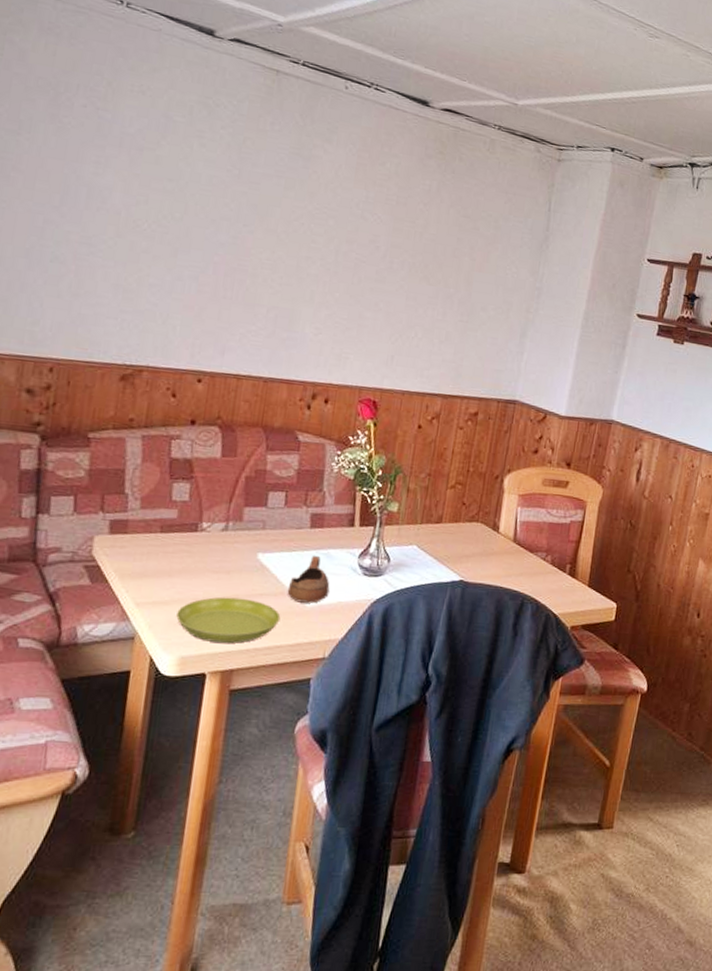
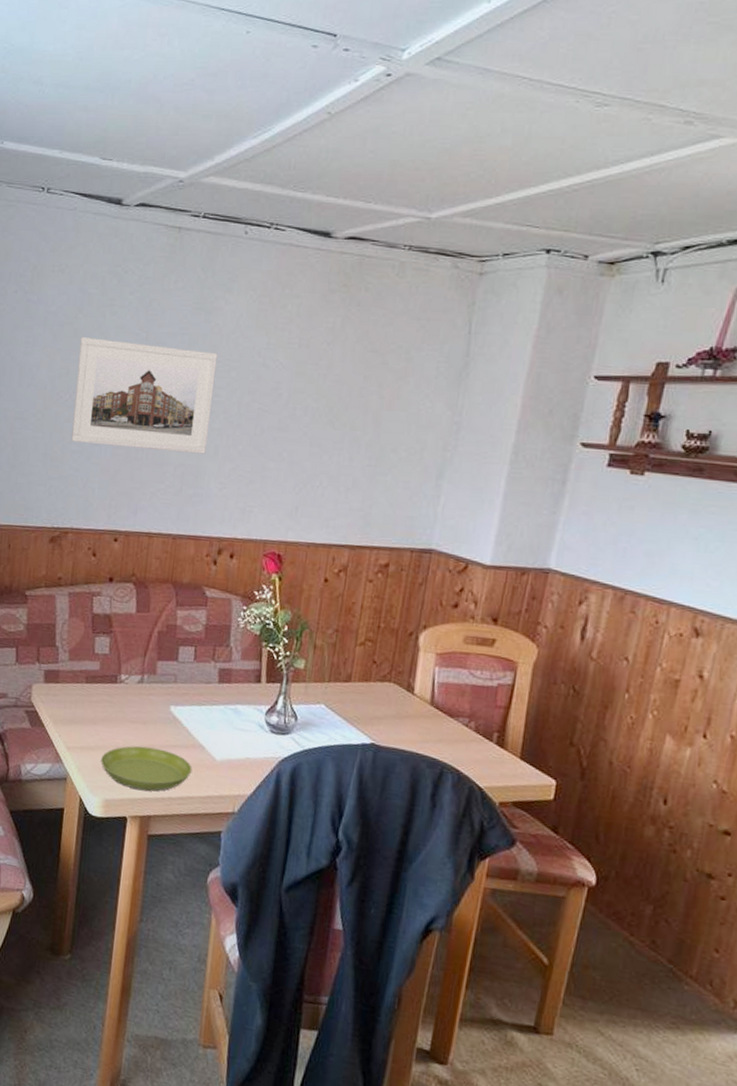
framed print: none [149,165,315,299] -> present [71,337,218,454]
cup: present [287,555,330,603] -> none [198,709,238,758]

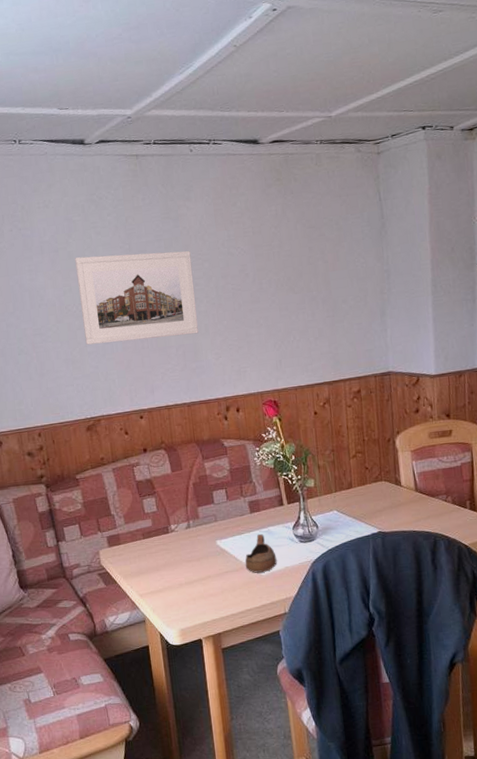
saucer: present [101,746,193,792] -> none [170,577,246,615]
cup: none [198,709,238,758] -> present [245,533,277,573]

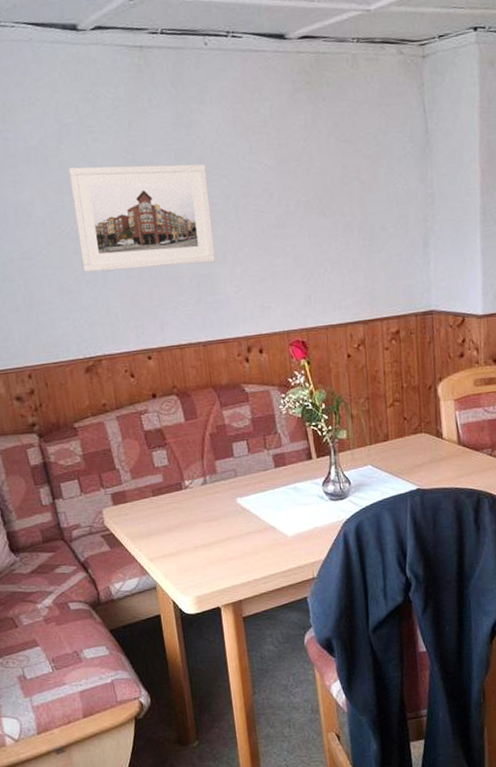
cup: present [245,533,277,573] -> none [268,490,305,534]

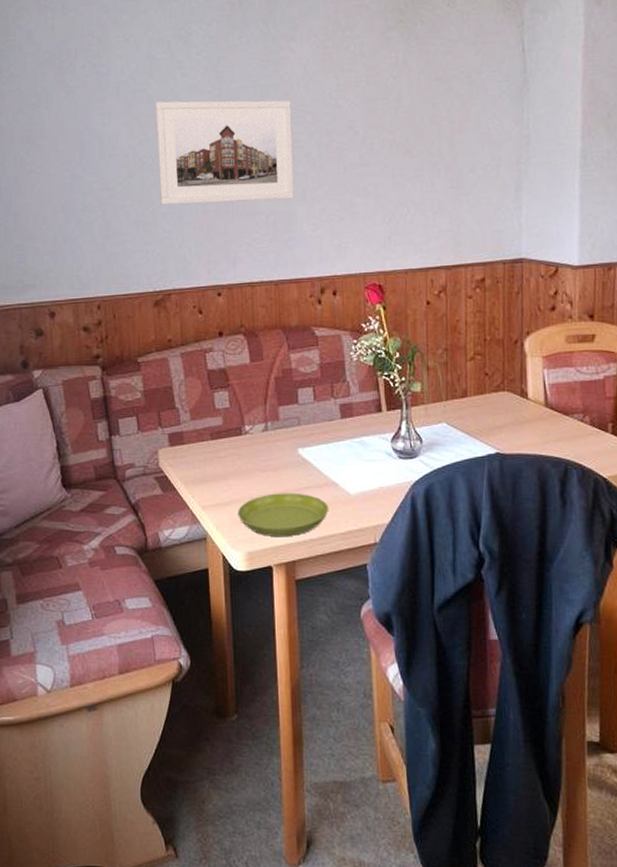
saucer: none [184,539,269,581] -> present [238,493,329,537]

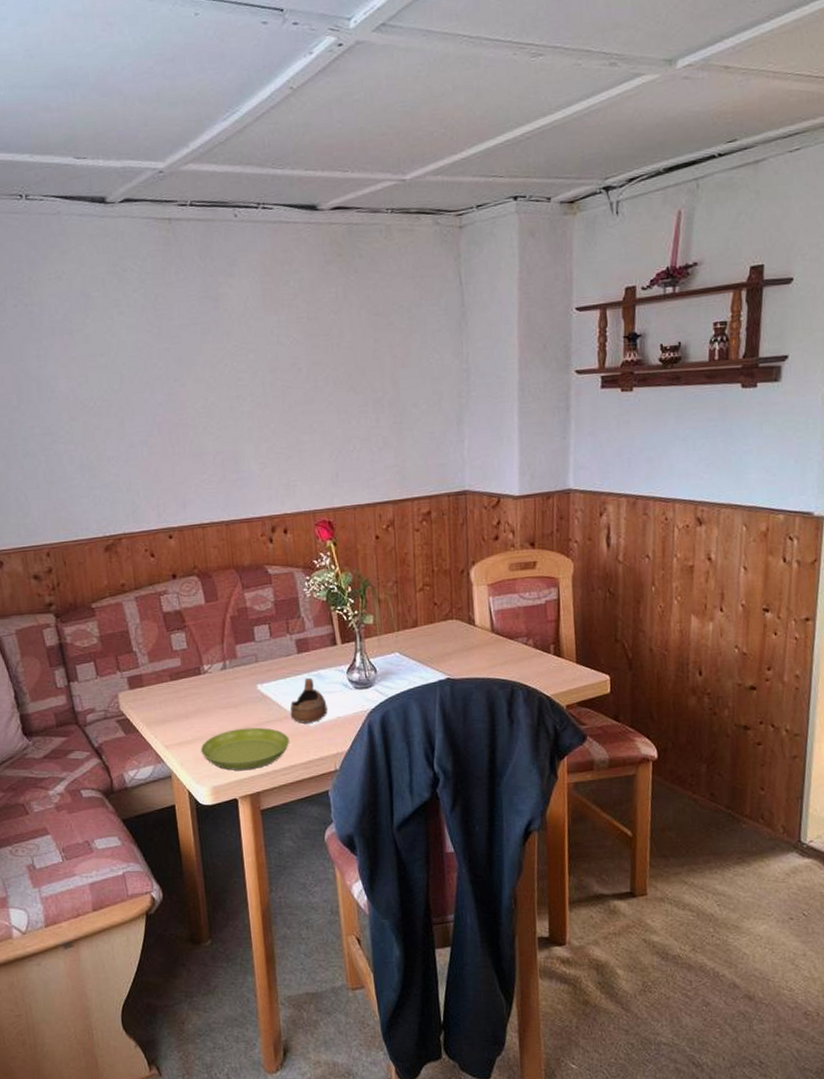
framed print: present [155,100,294,205] -> none [93,338,240,448]
cup: none [330,444,370,492] -> present [290,677,328,723]

